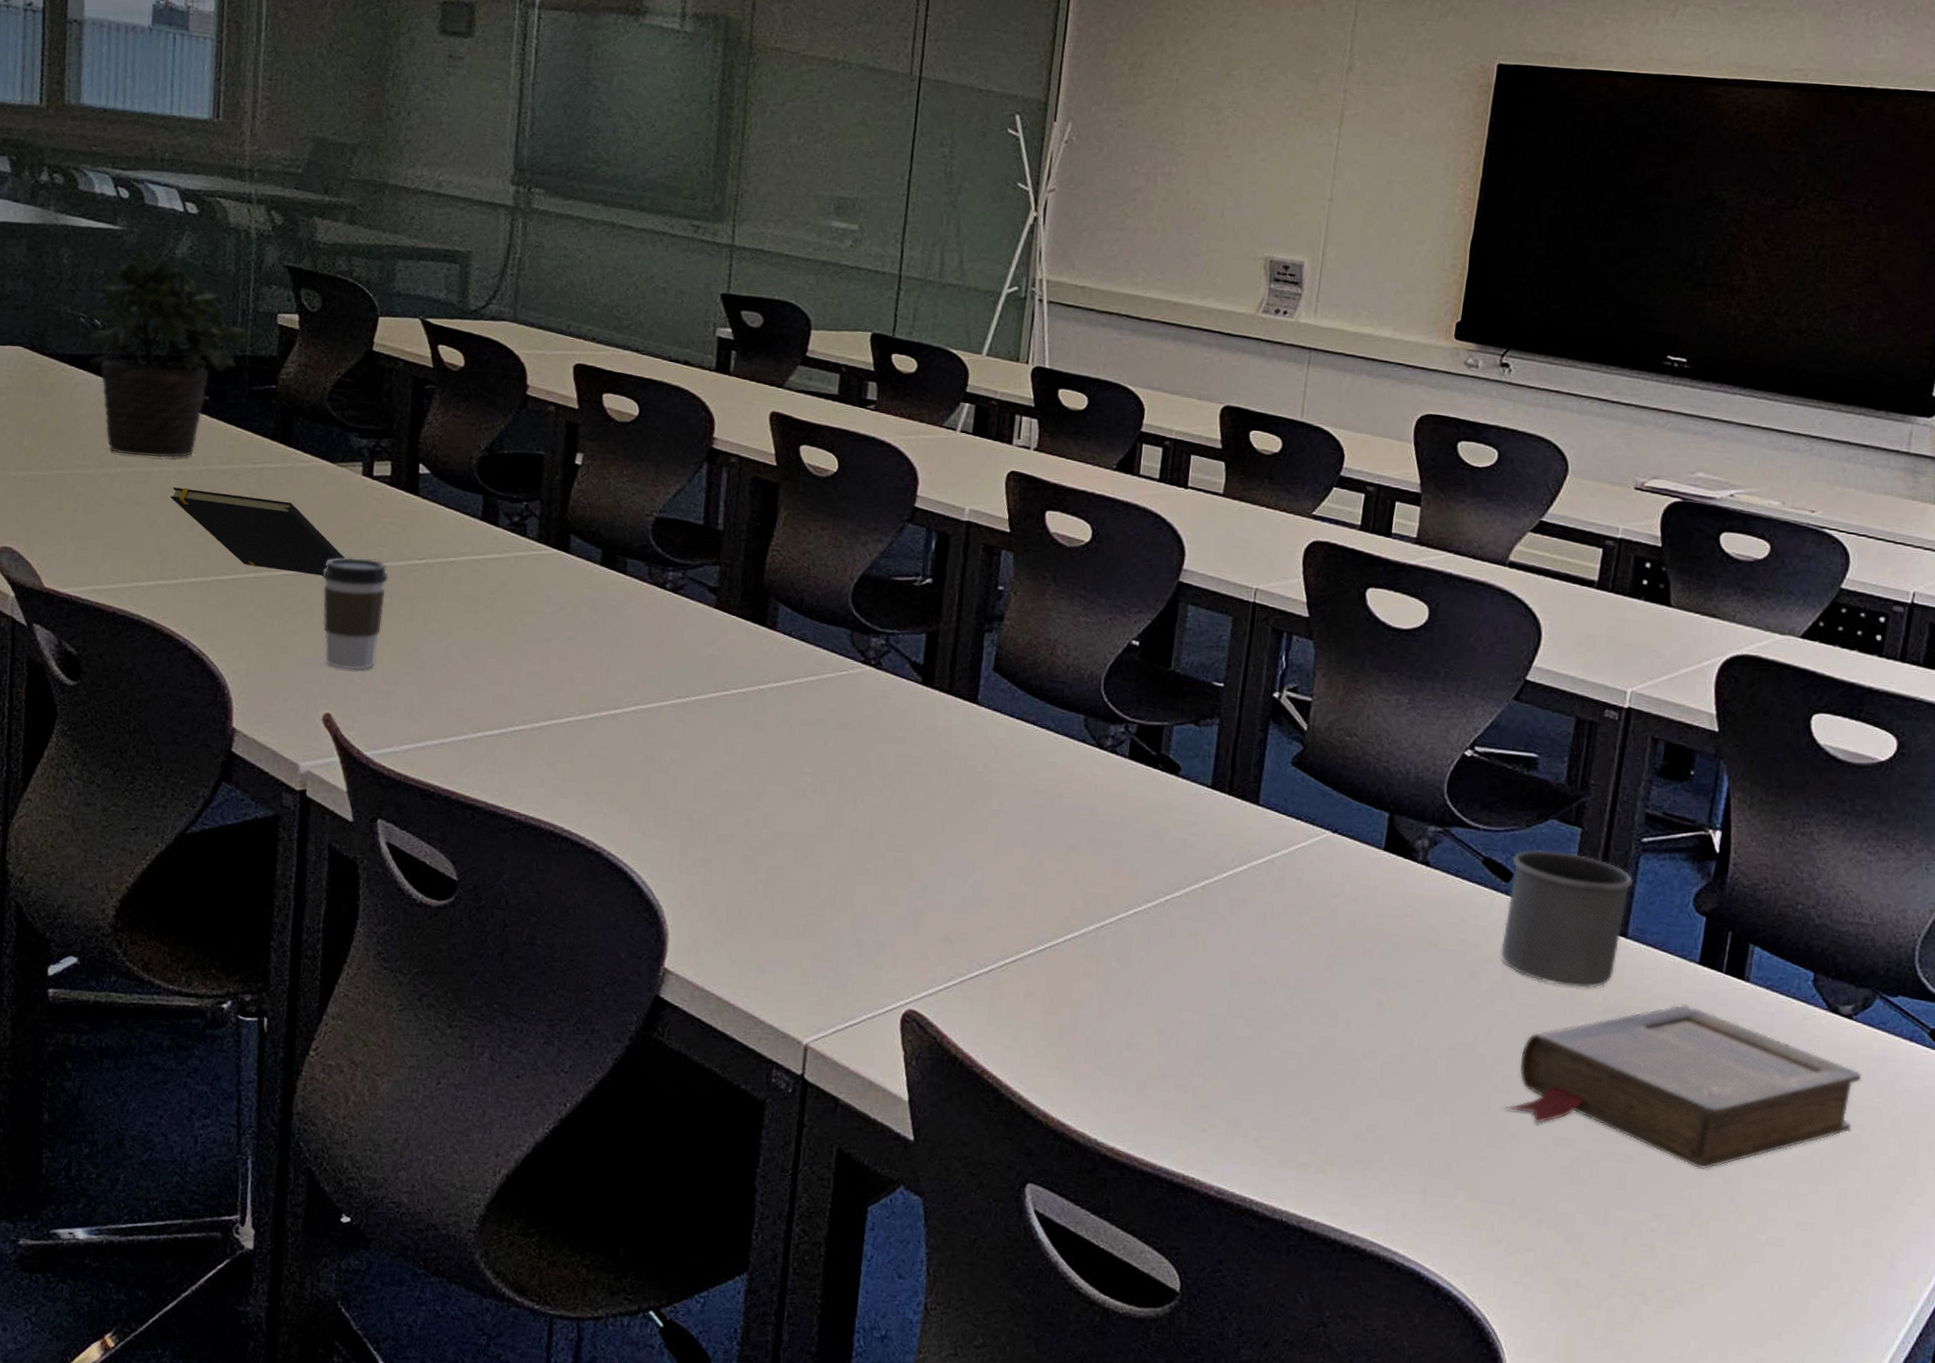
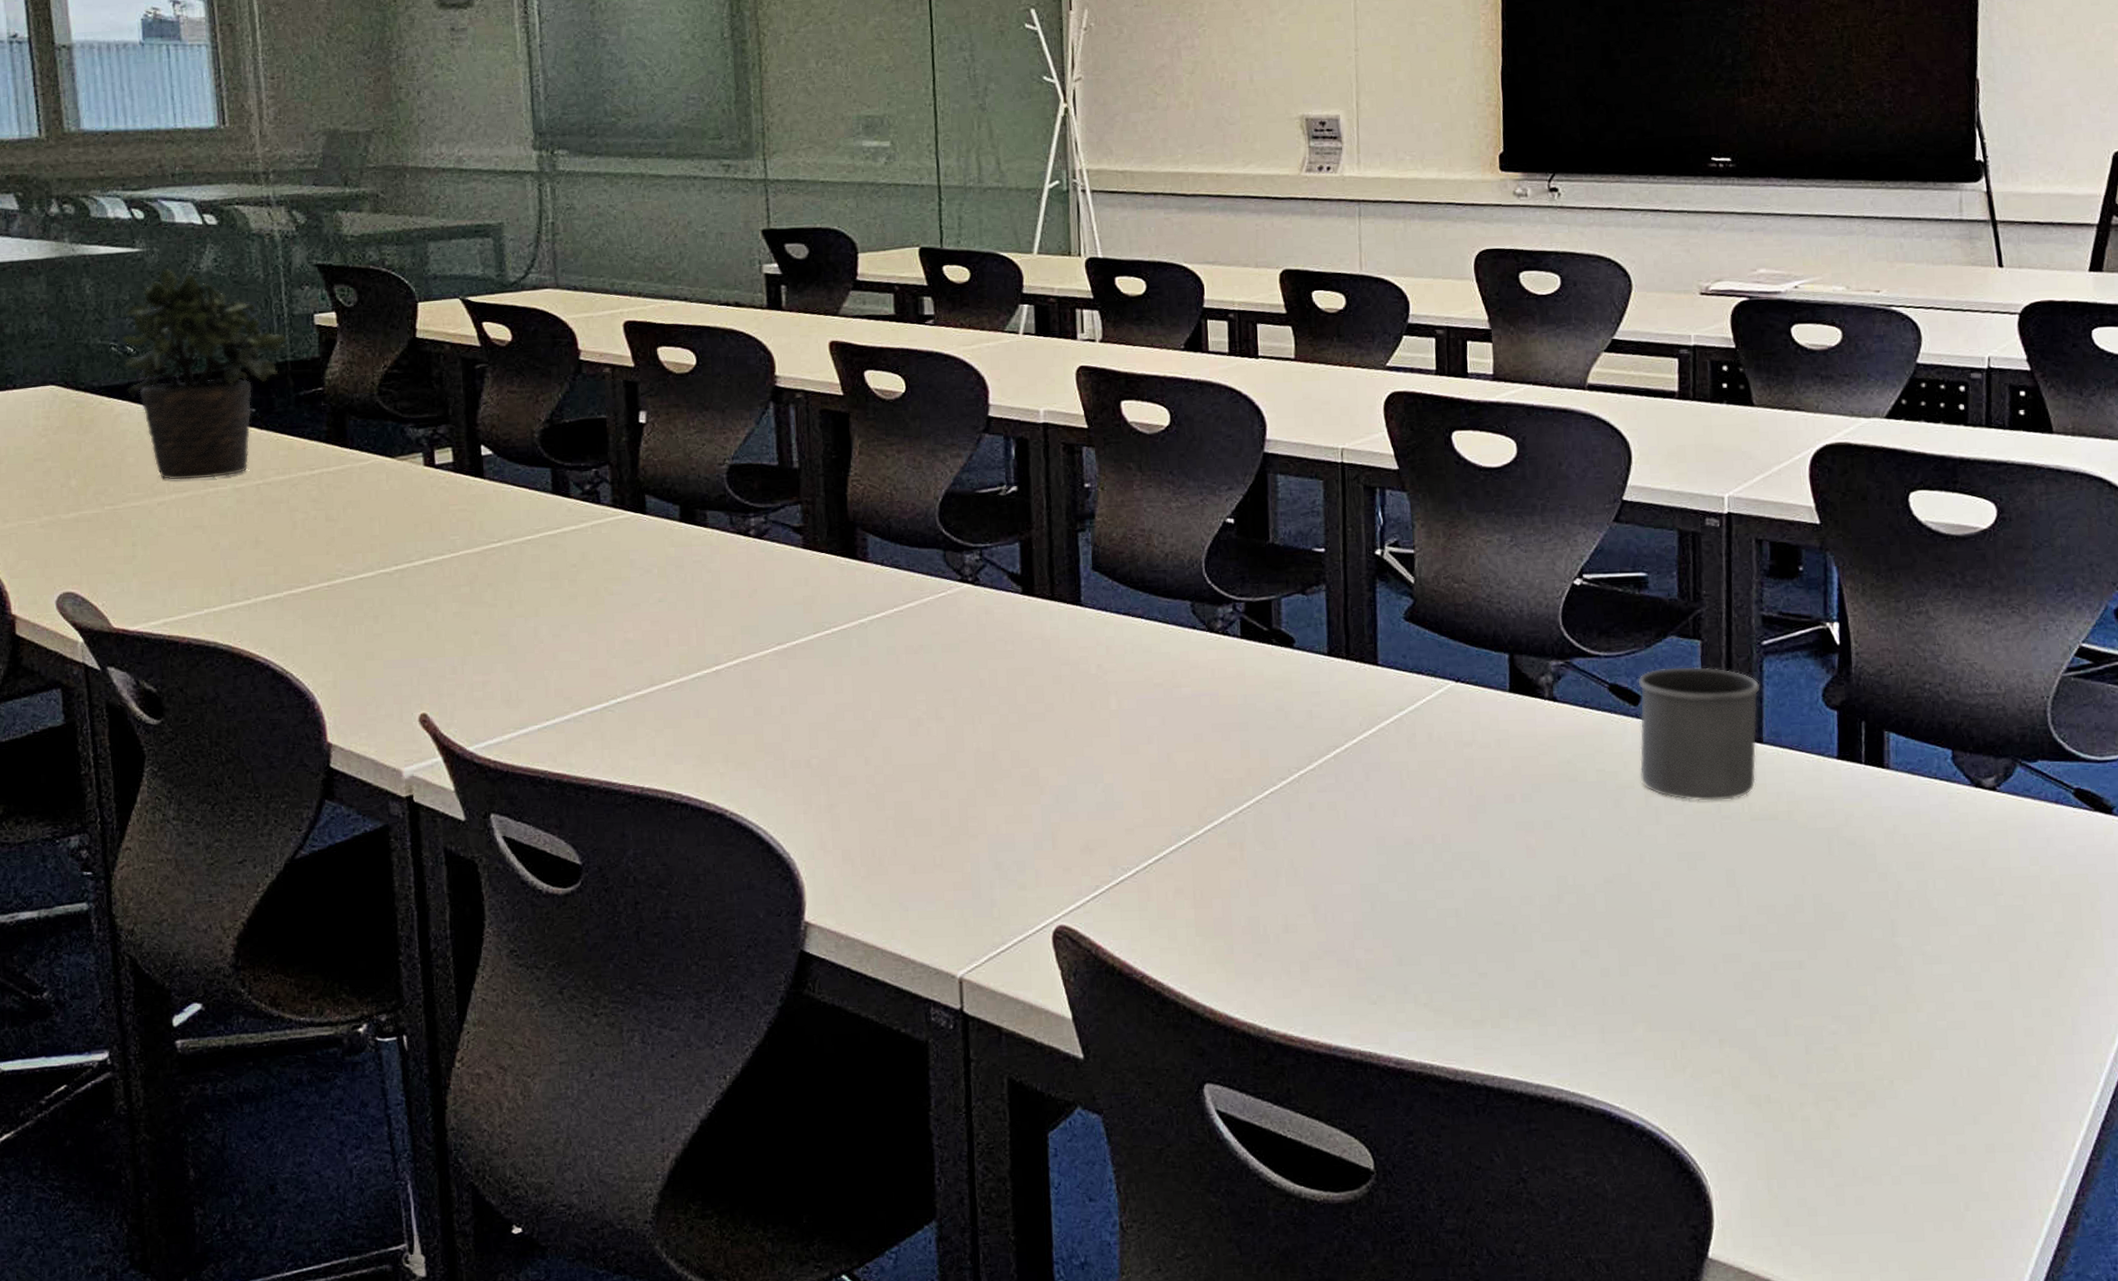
notepad: present [170,487,345,576] -> none [230,503,418,575]
coffee cup: present [322,558,388,670] -> none [398,549,466,666]
book: present [1505,1004,1862,1169] -> none [1670,801,2015,964]

